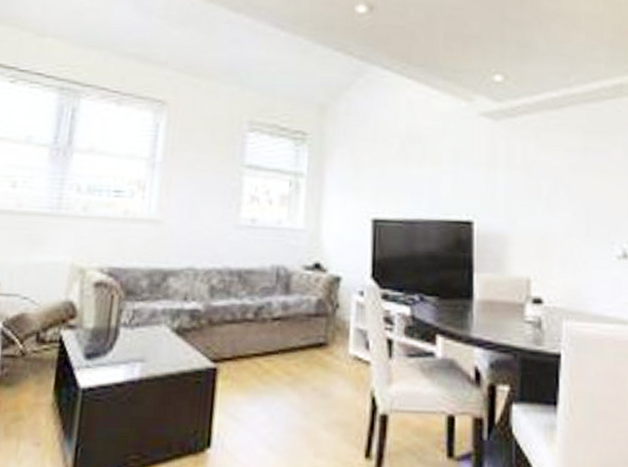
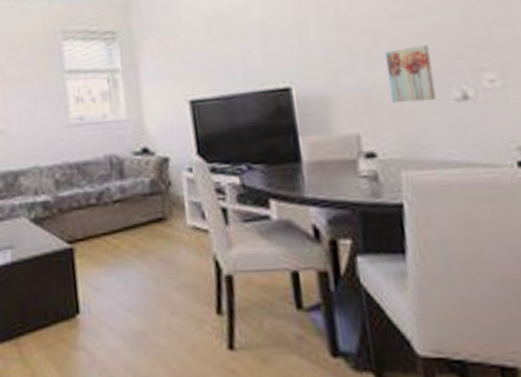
wall art: none [561,200,601,254] -> present [385,45,437,104]

